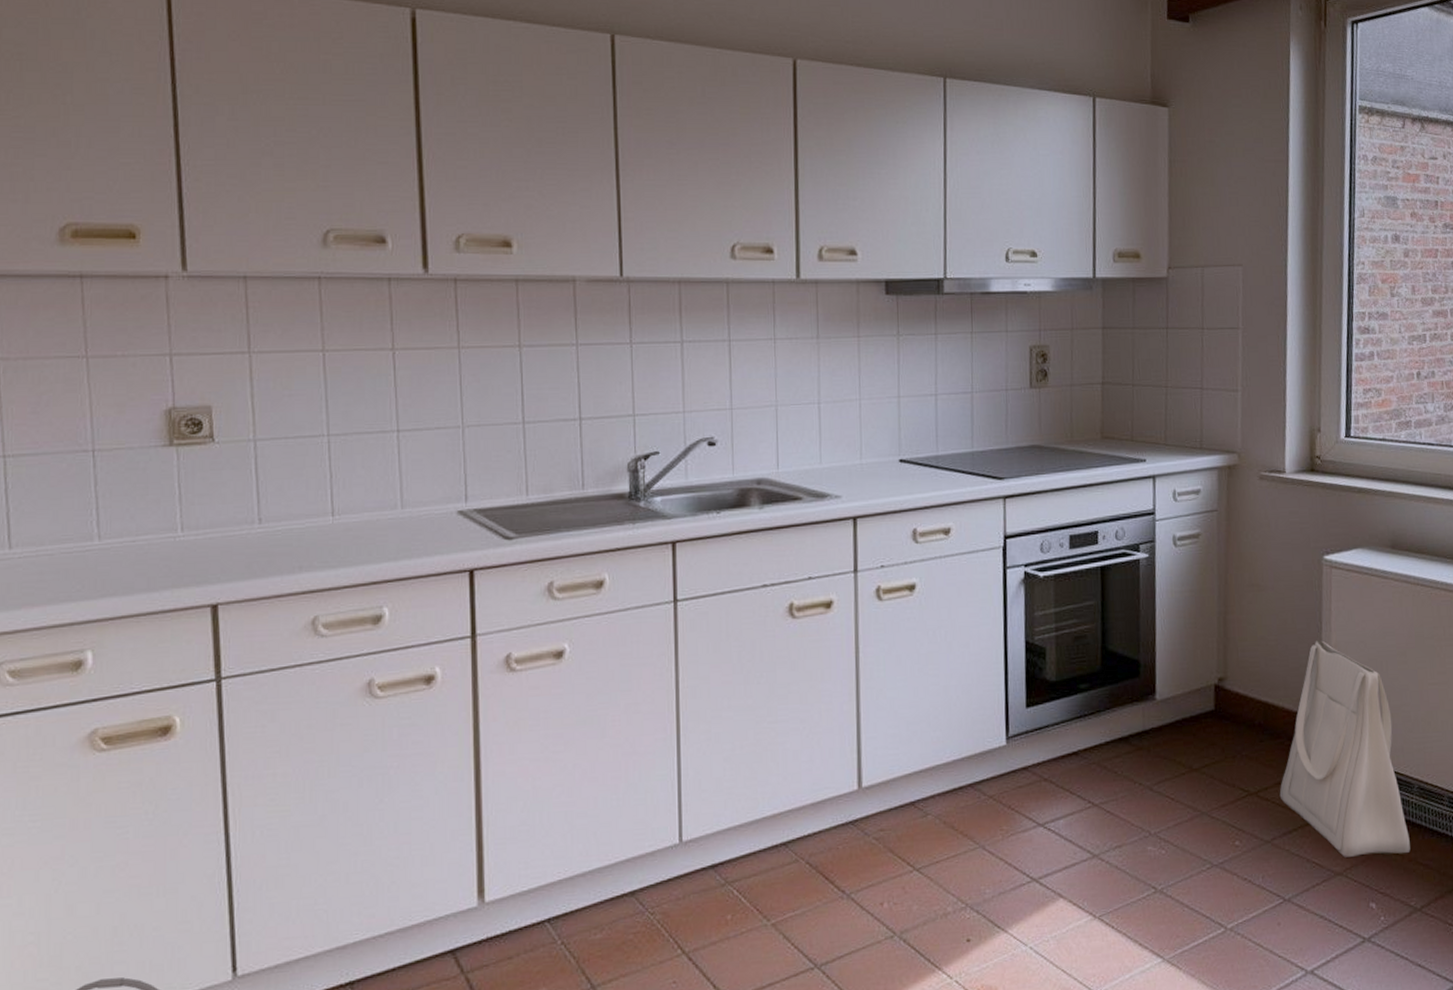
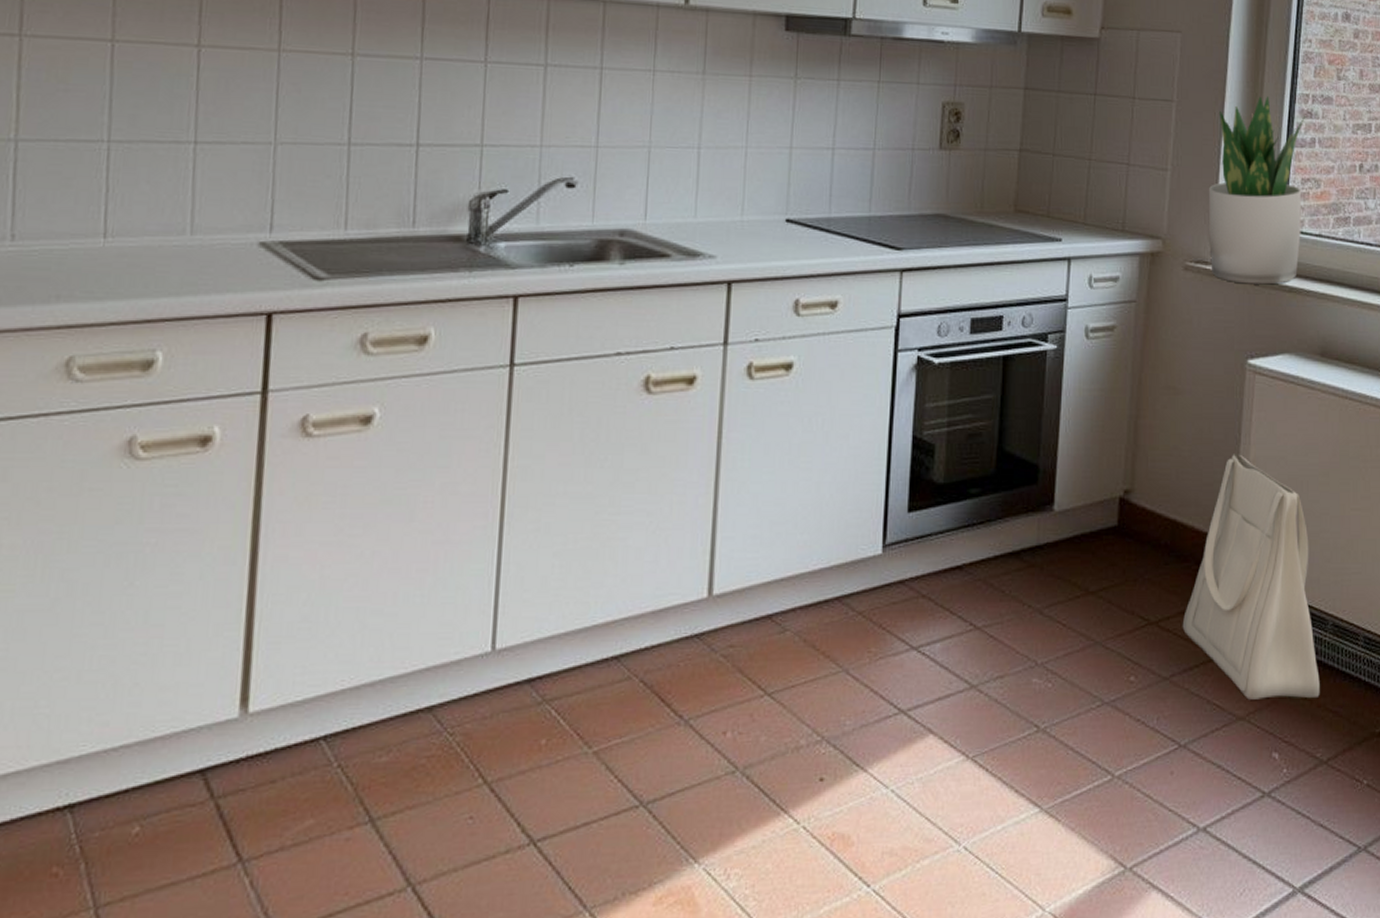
planter: none [1277,317,1366,488] -> present [1208,96,1305,285]

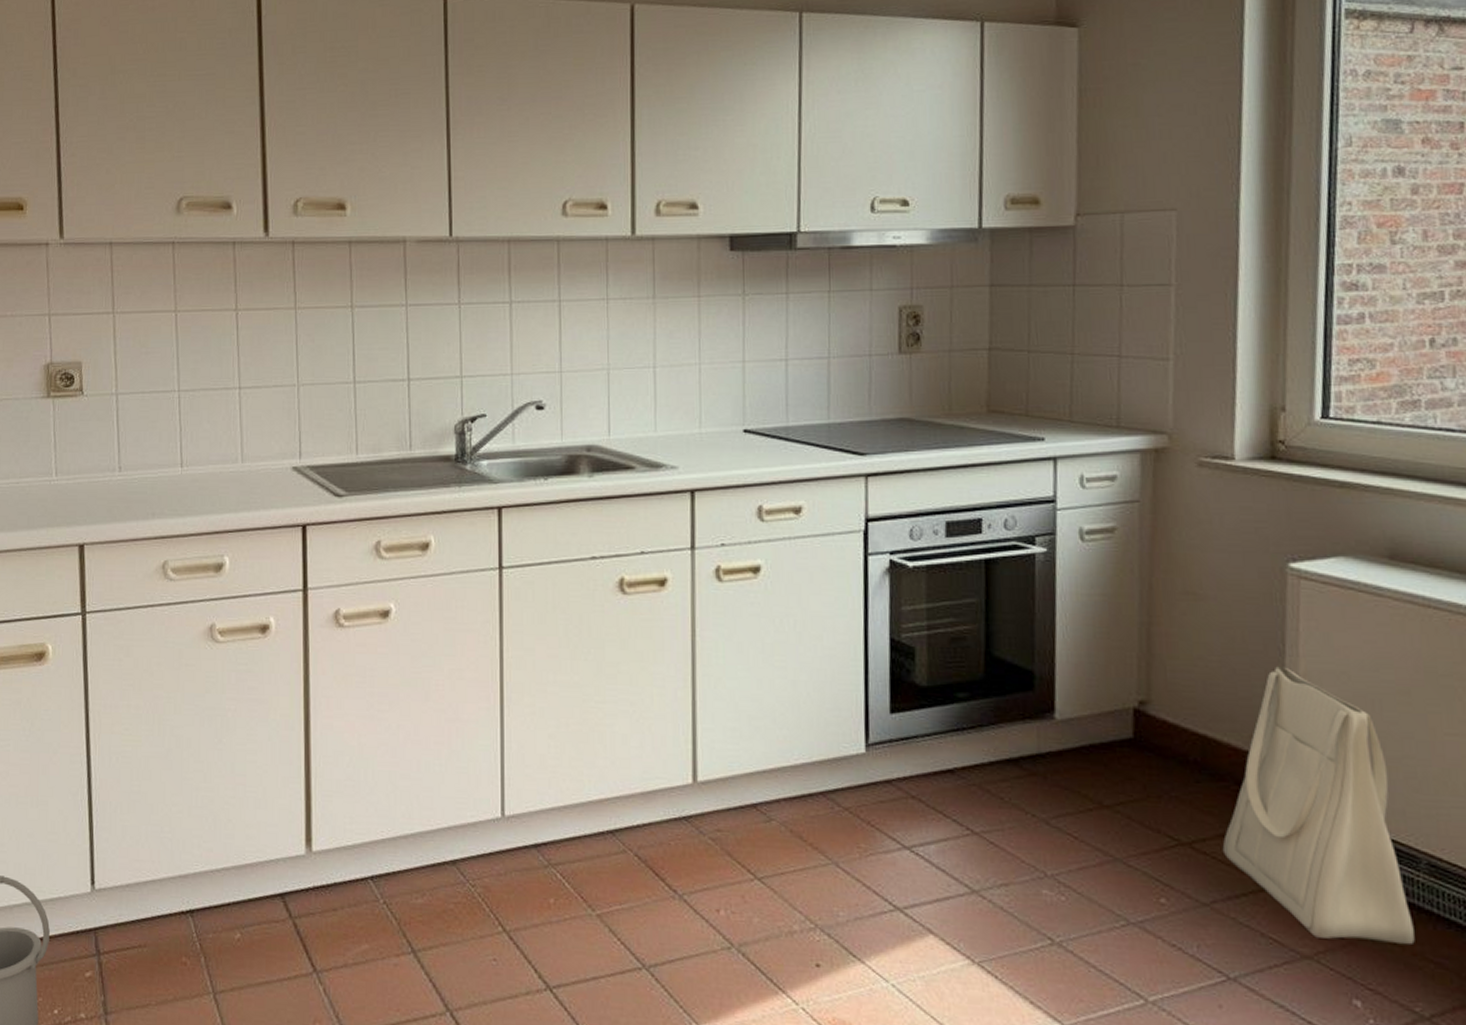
planter: present [1208,96,1305,285] -> none [1223,270,1352,480]

